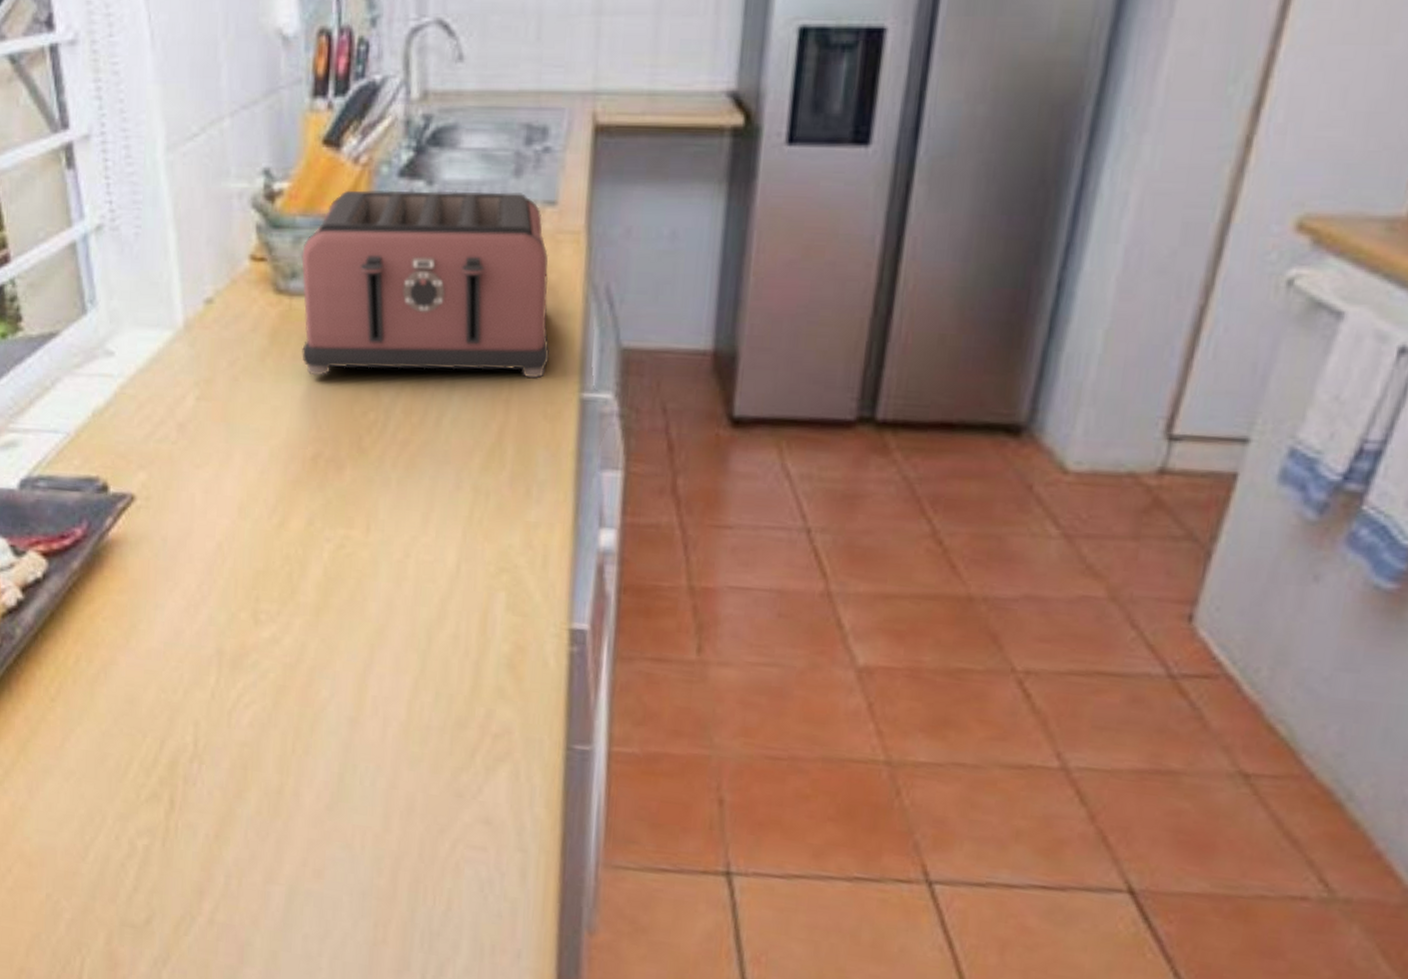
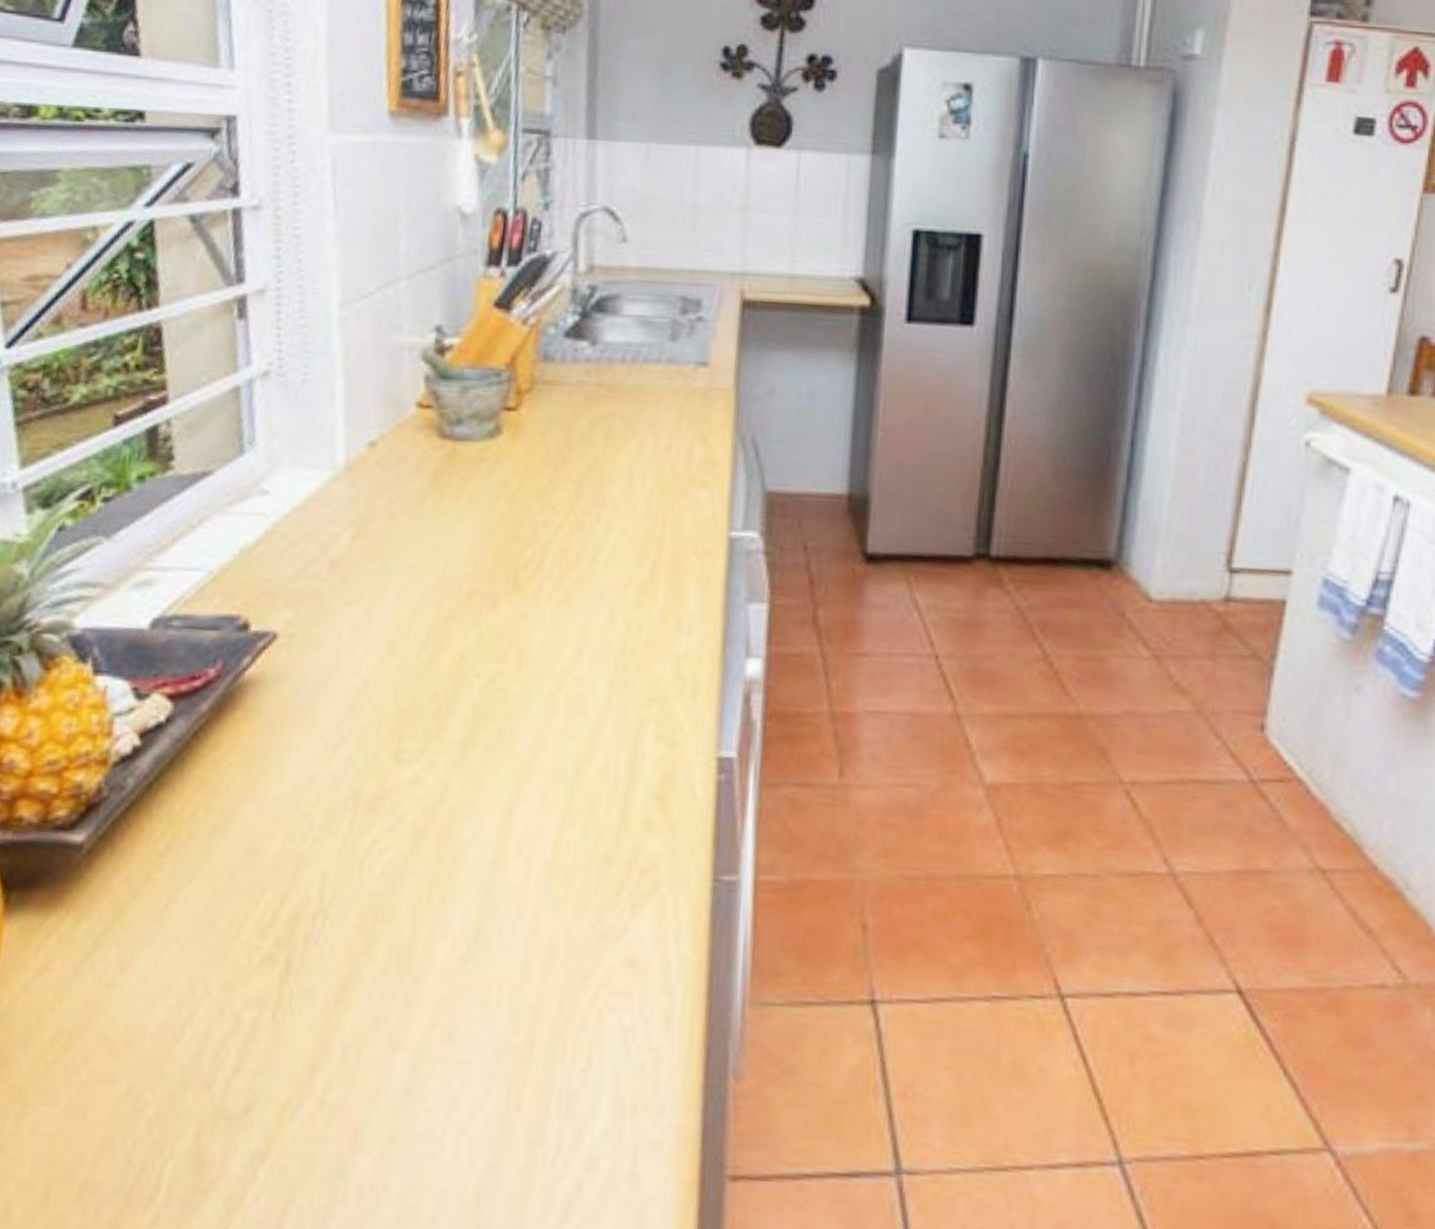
toaster: present [301,190,550,378] -> none [462,347,701,518]

